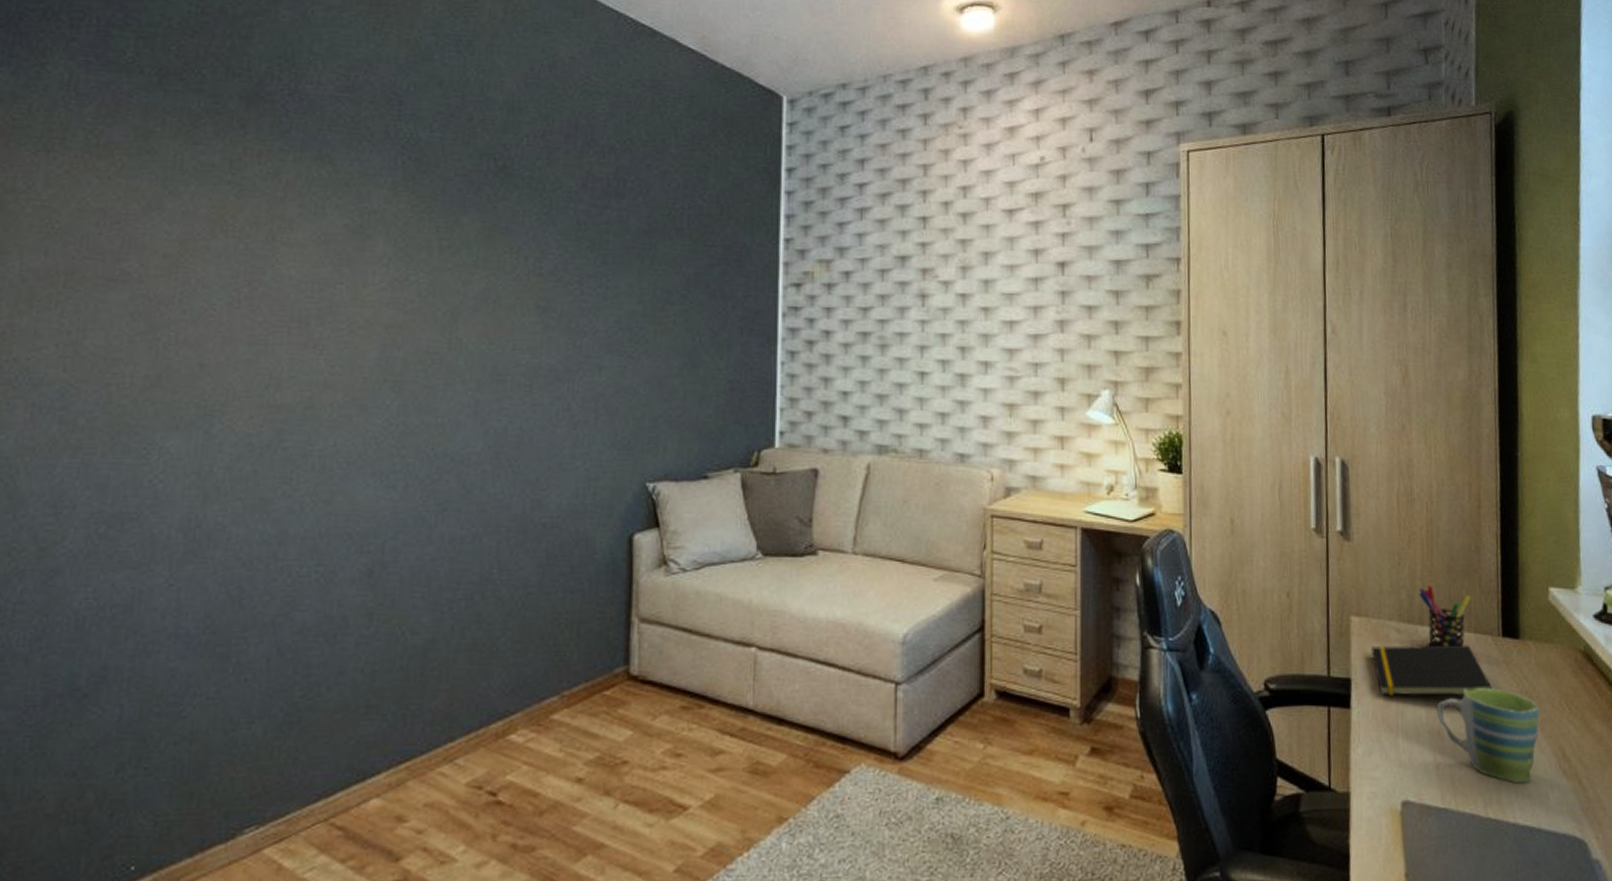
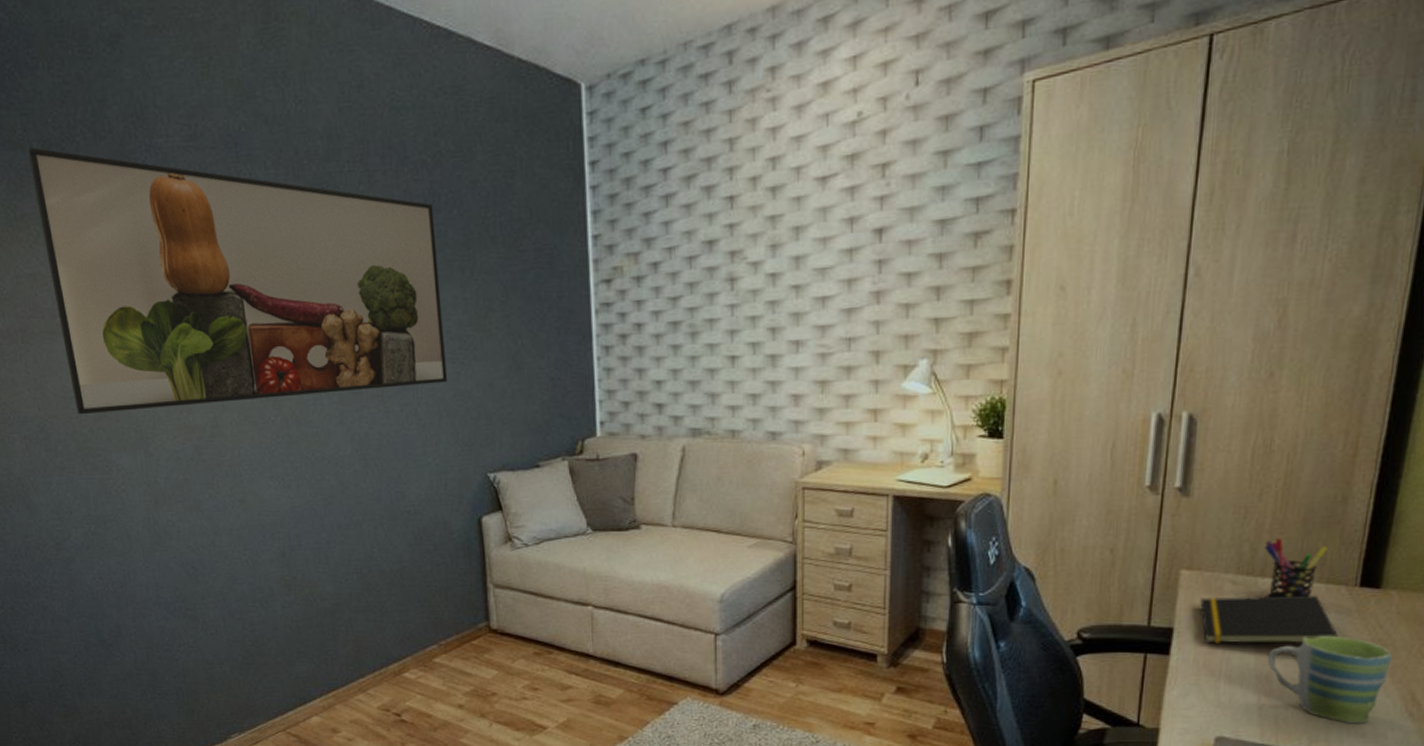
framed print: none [119,72,616,382] -> present [27,147,448,415]

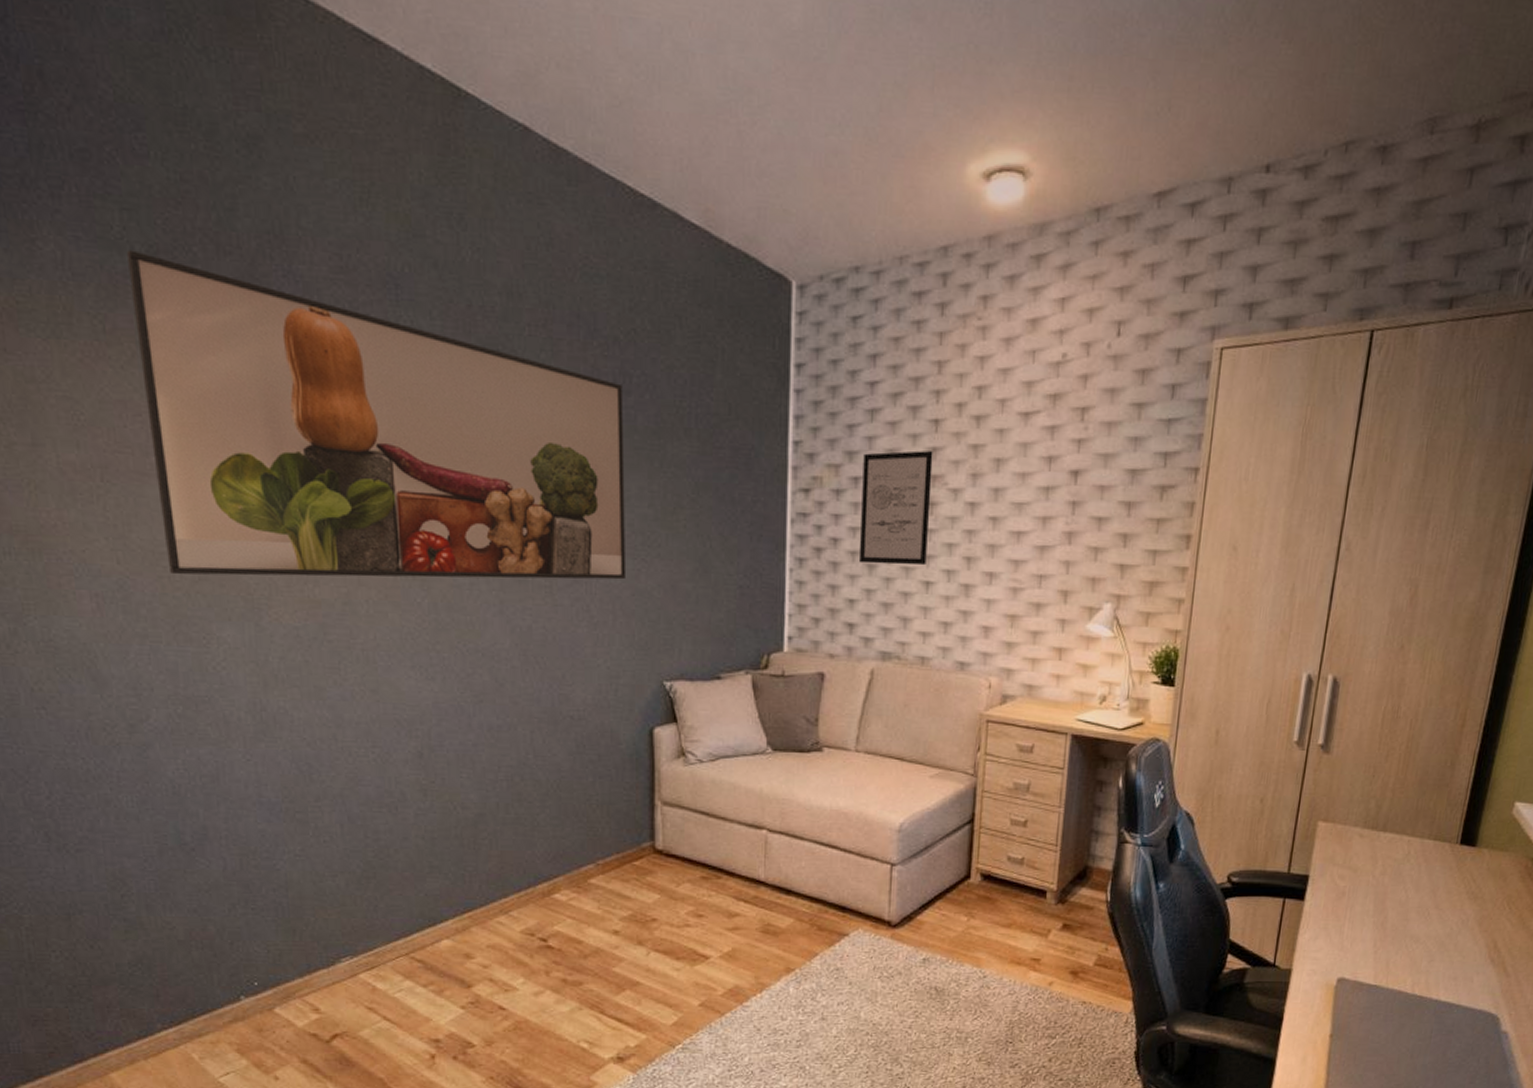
wall art: none [661,226,731,345] -> present [858,450,933,566]
notepad: present [1200,595,1339,644] -> none [1332,848,1441,893]
pen holder: present [1264,538,1328,598] -> none [1387,797,1437,851]
mug: present [1267,635,1392,724] -> none [1384,887,1481,968]

